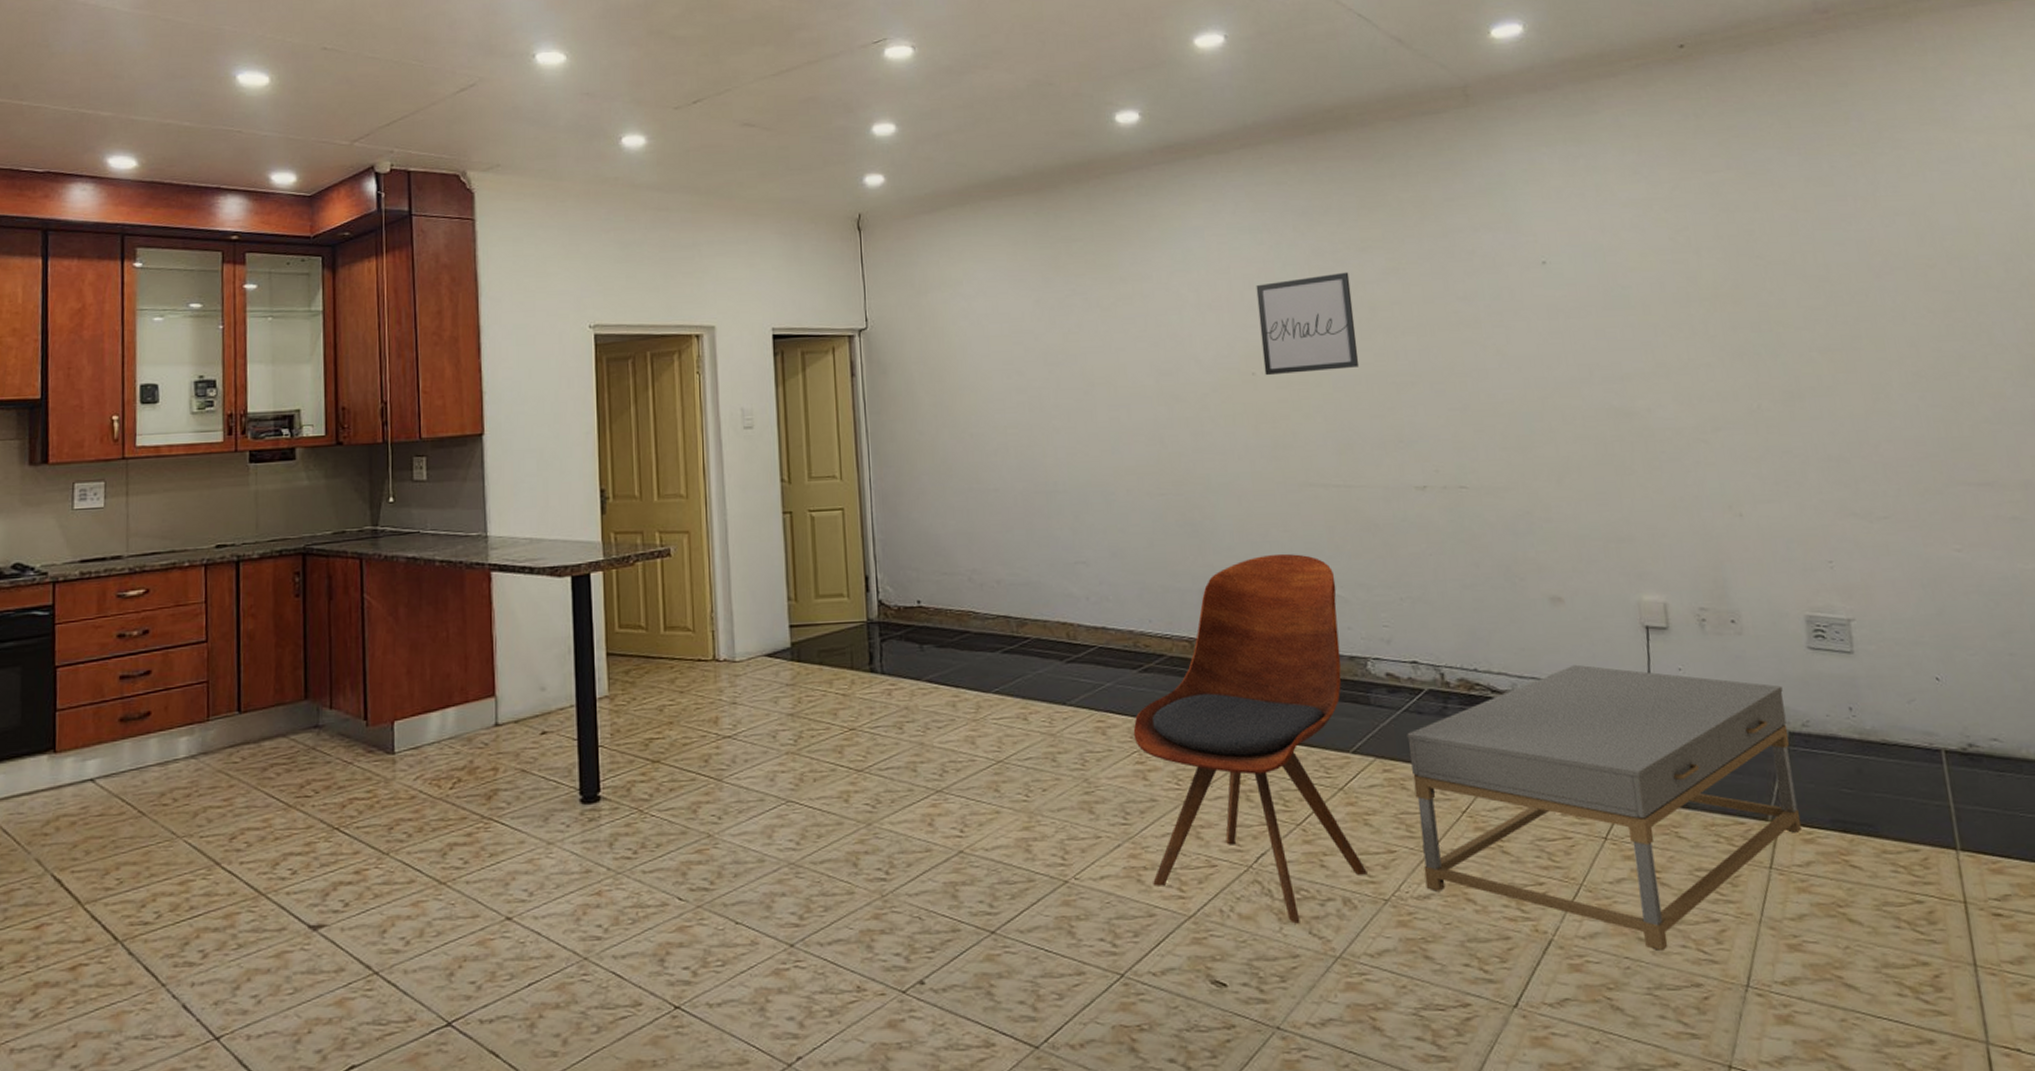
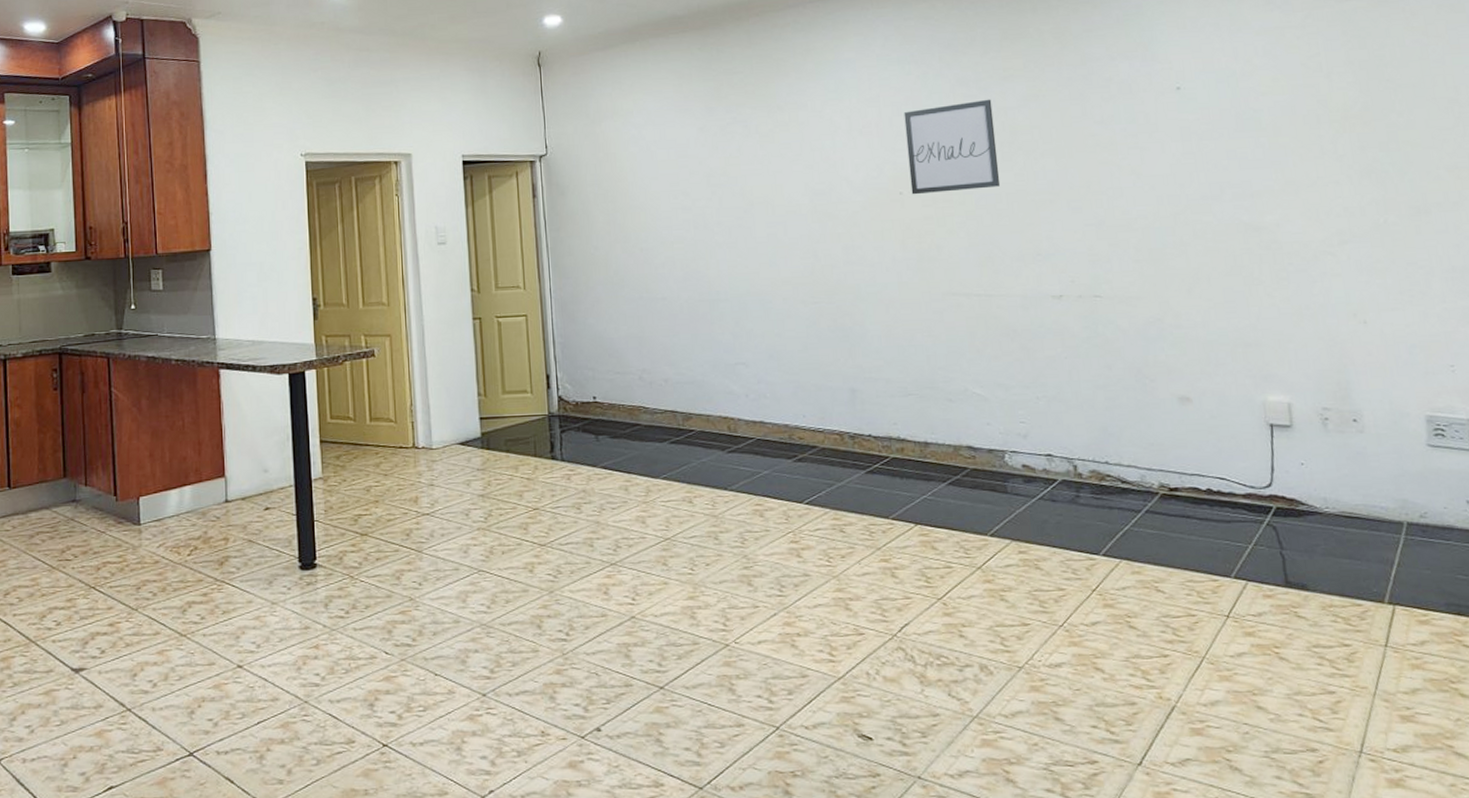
dining chair: present [1133,553,1368,924] -> none [788,356,1003,687]
coffee table: present [1407,664,1801,952] -> none [1041,458,1417,719]

